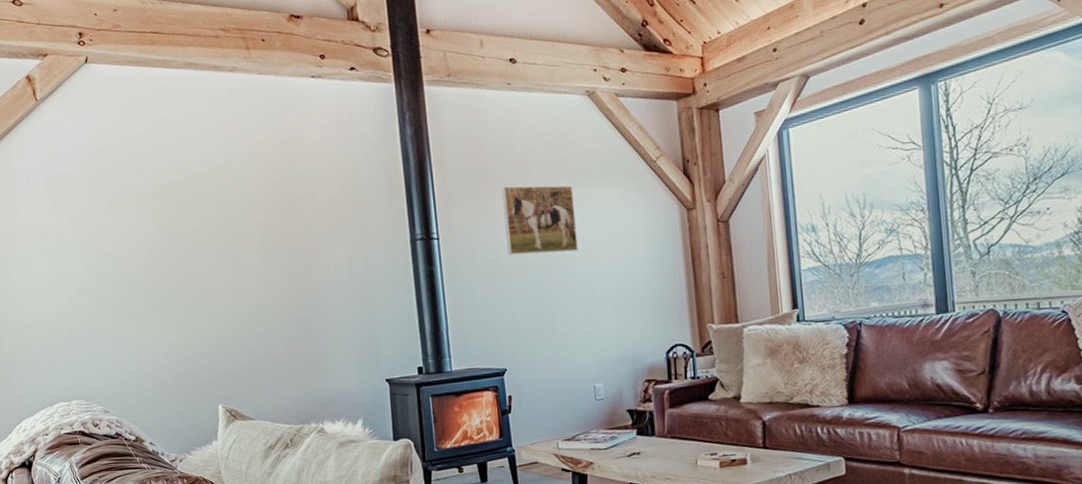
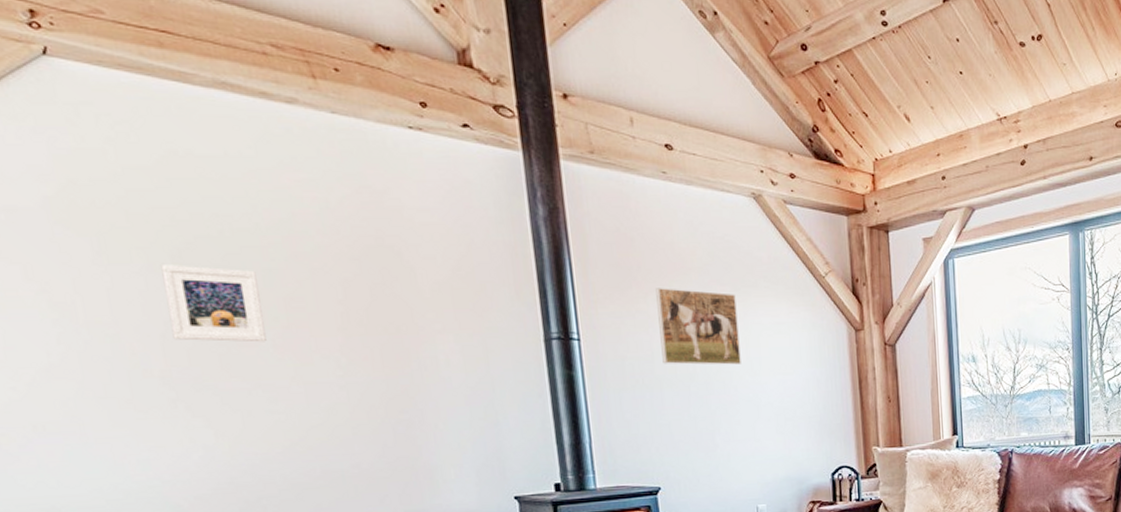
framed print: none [147,203,212,262] -> present [160,264,266,342]

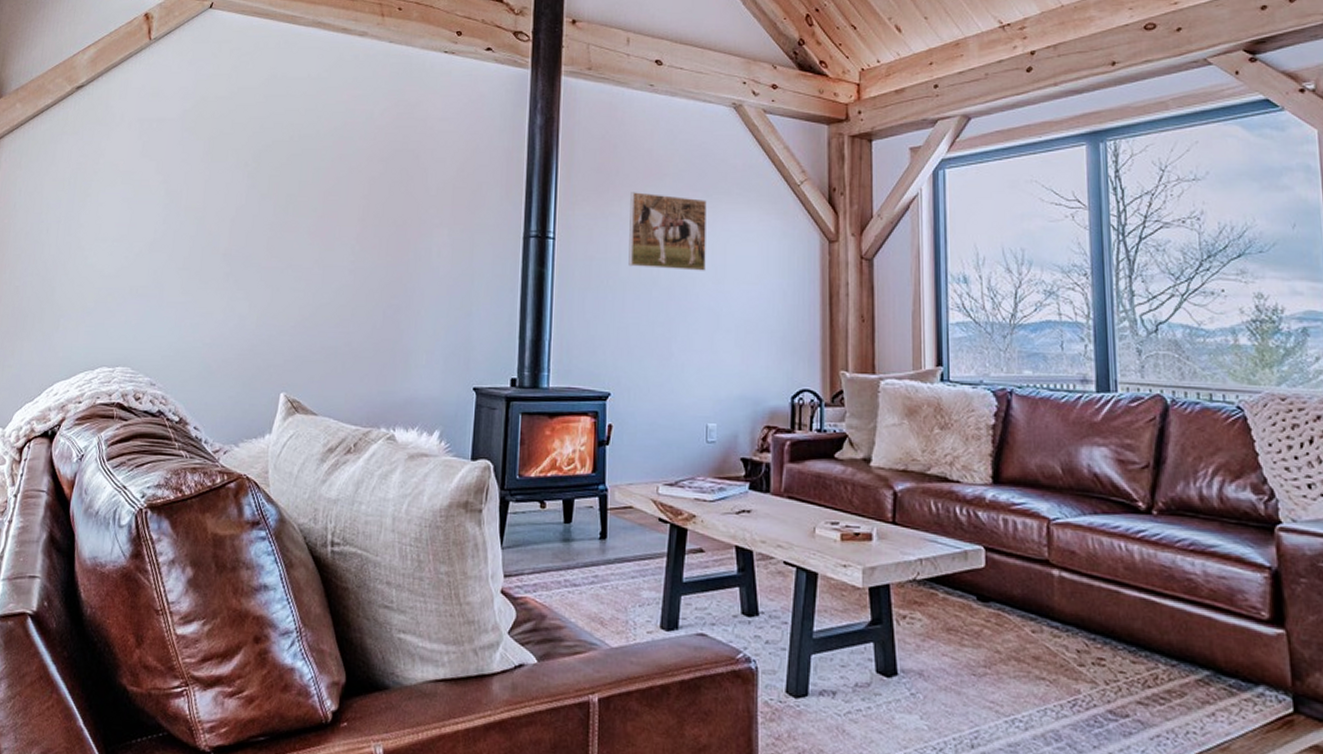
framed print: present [160,264,266,342] -> none [239,163,309,229]

